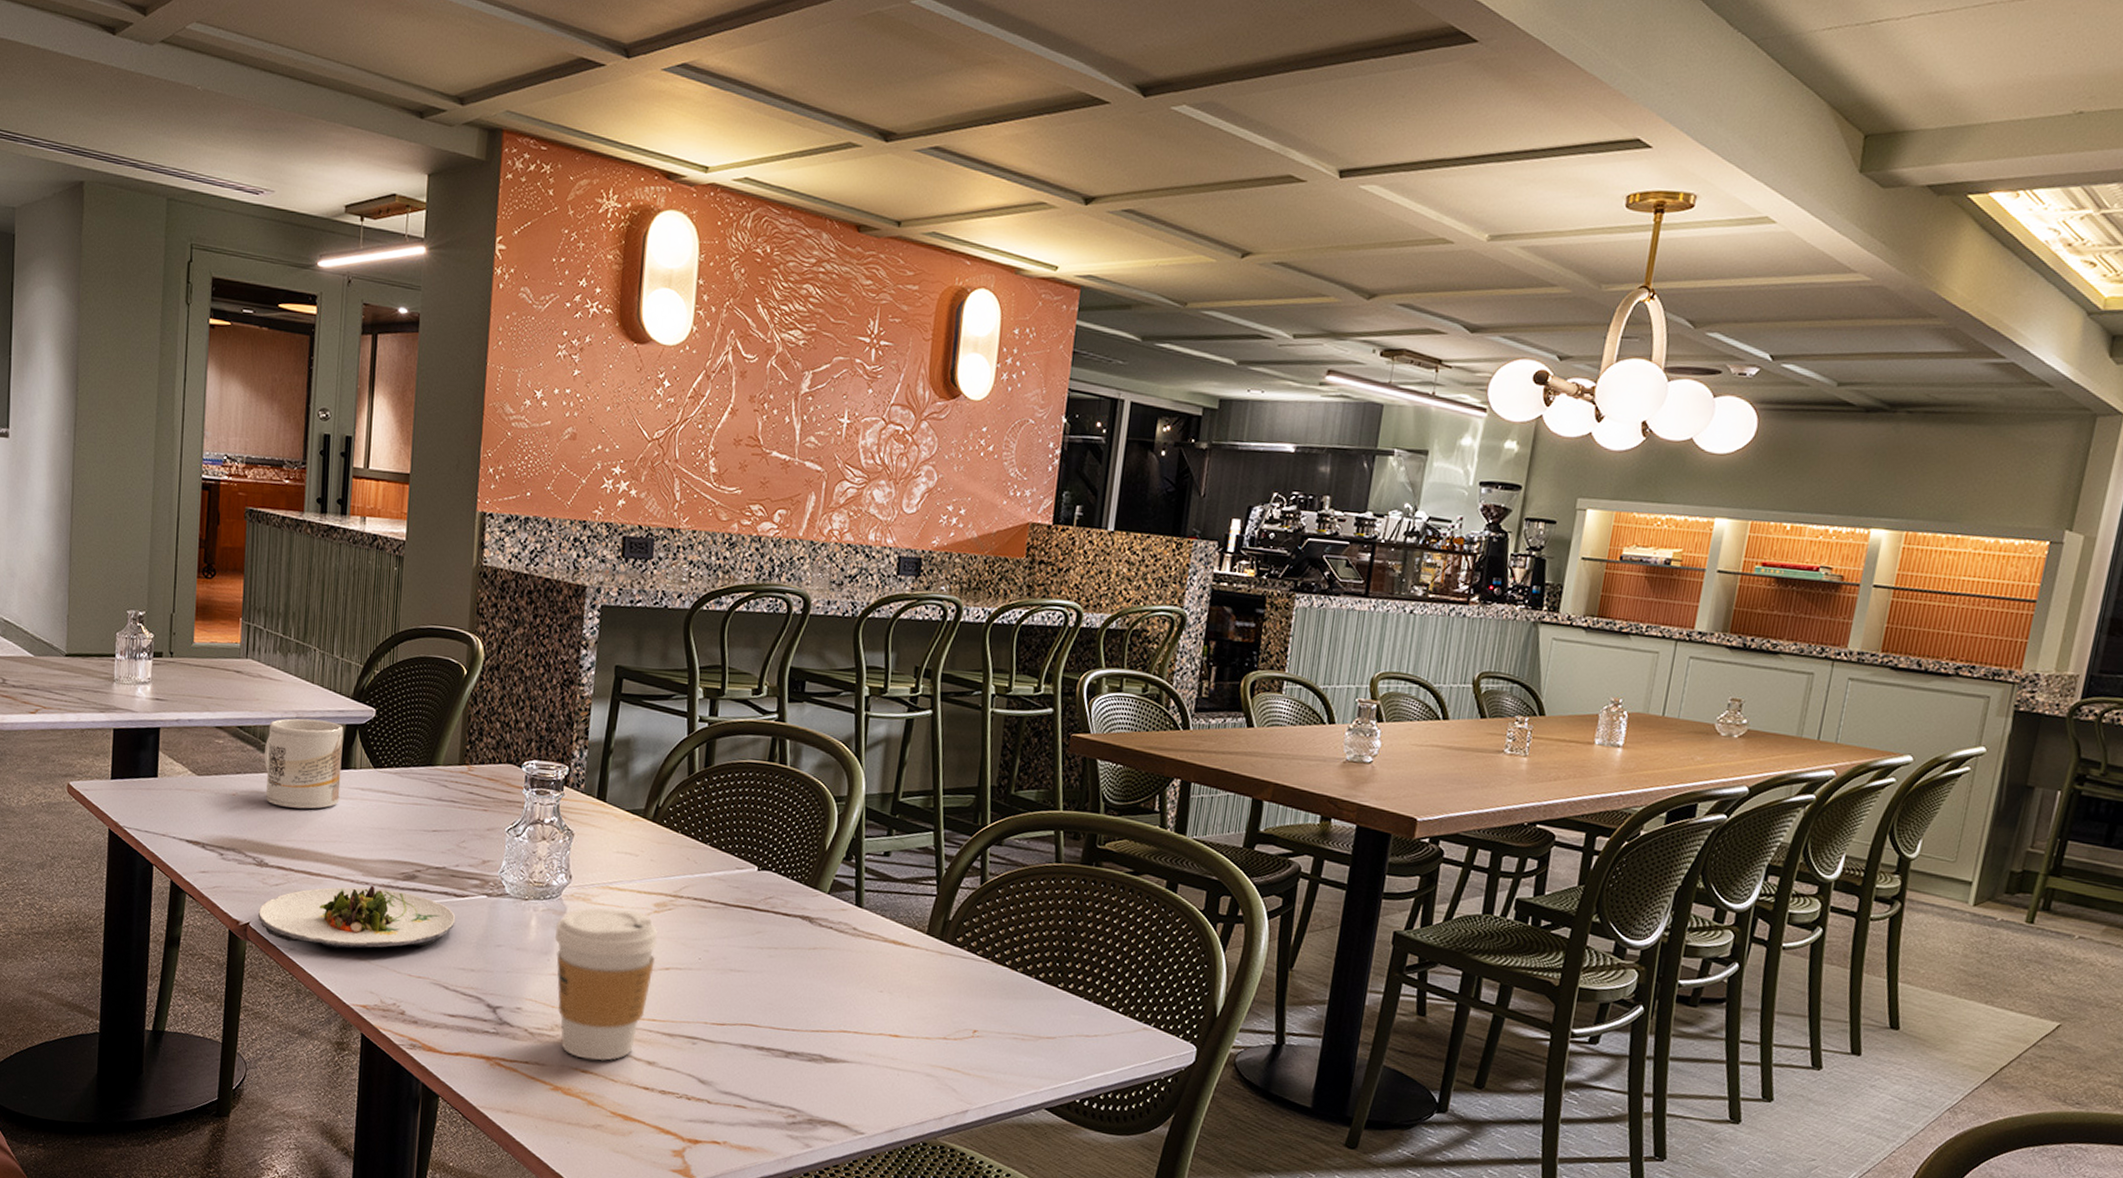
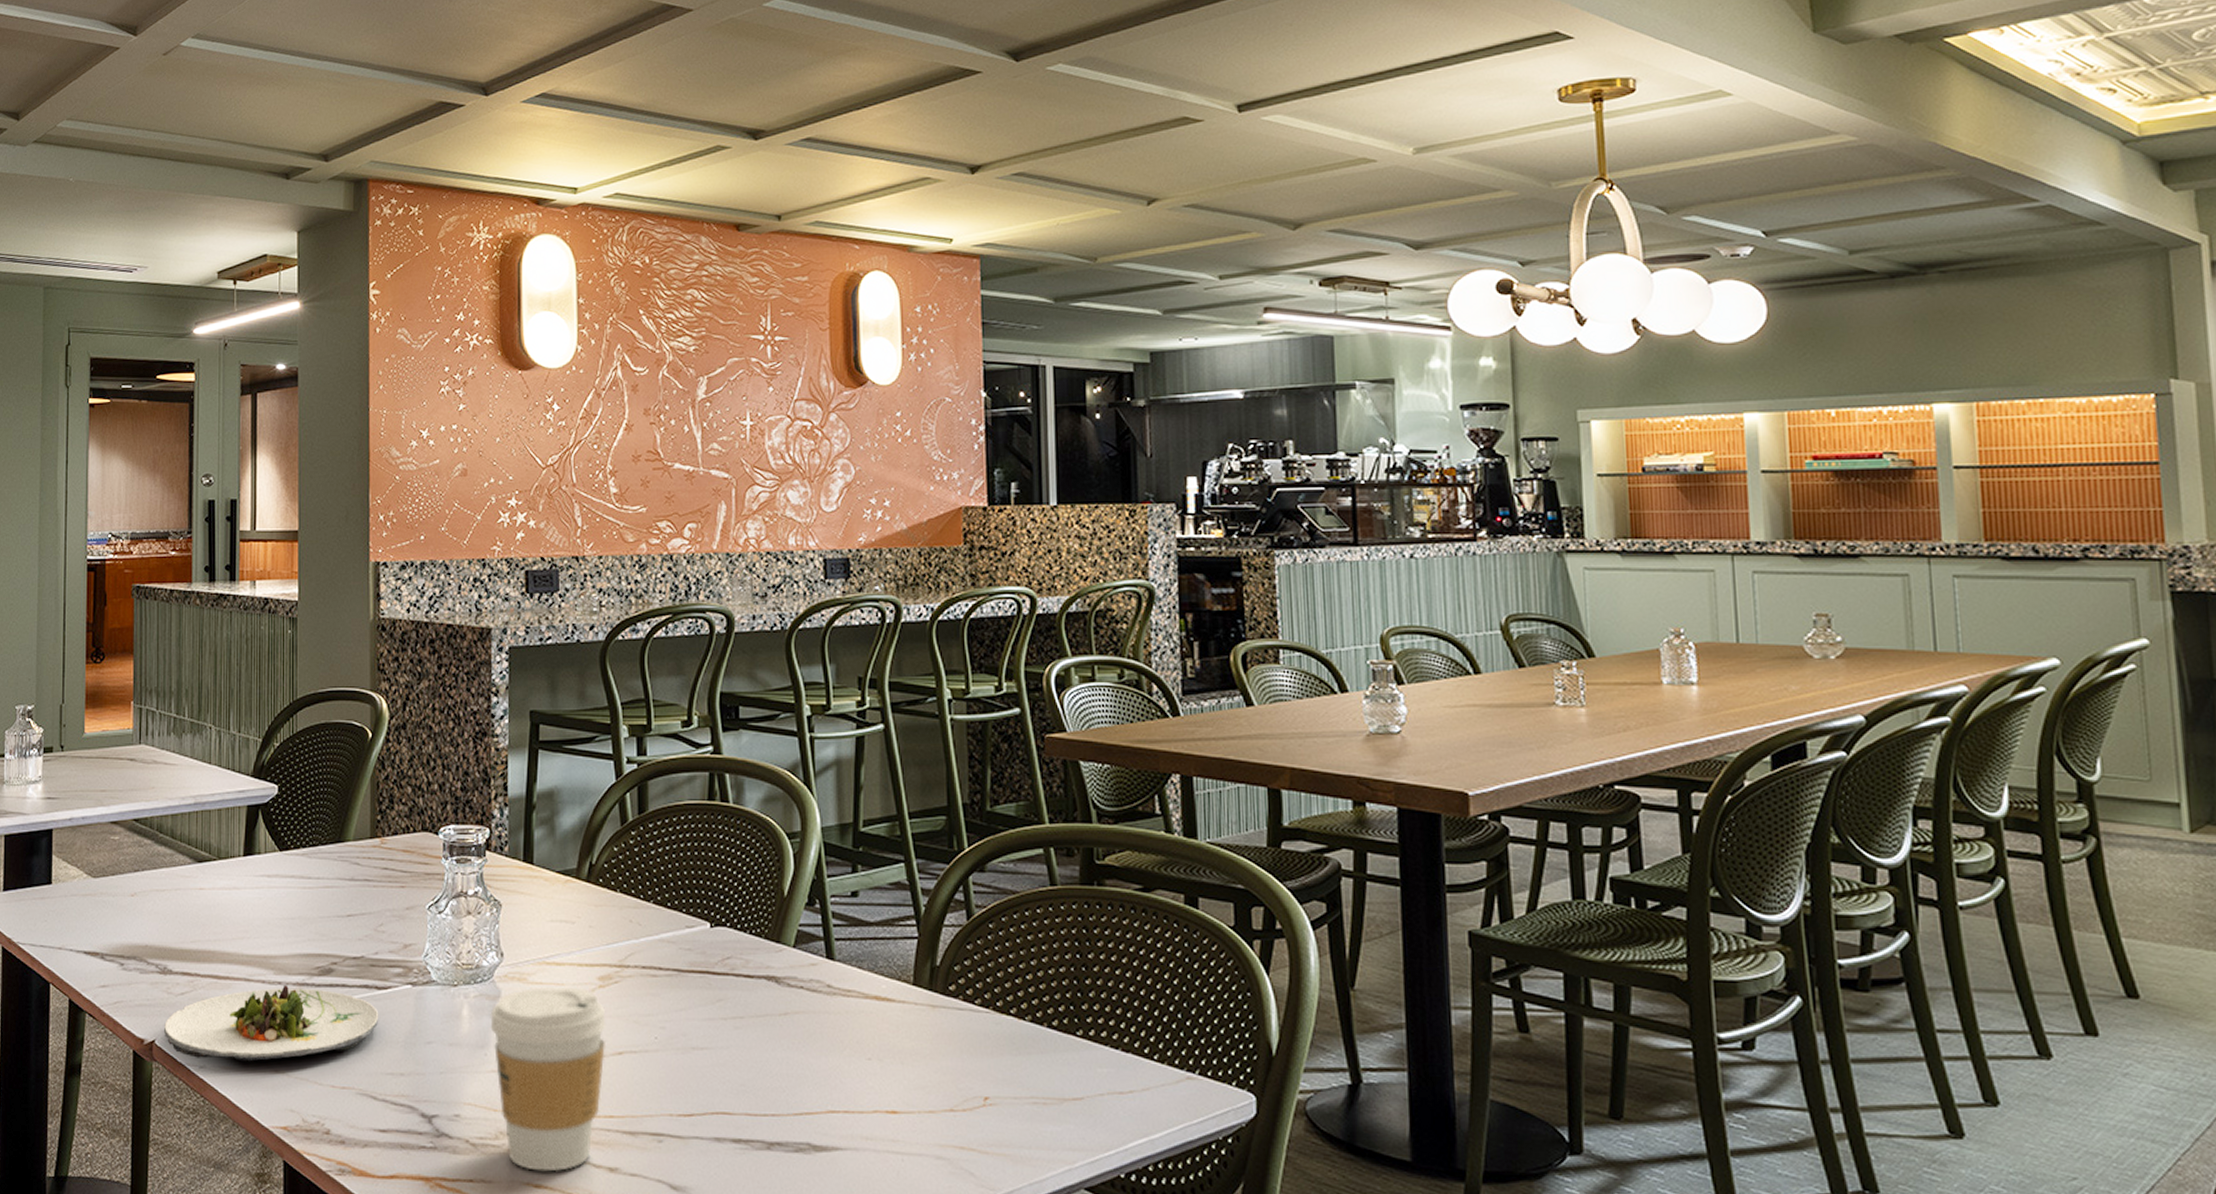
mug: present [264,718,344,809] -> none [163,803,245,904]

